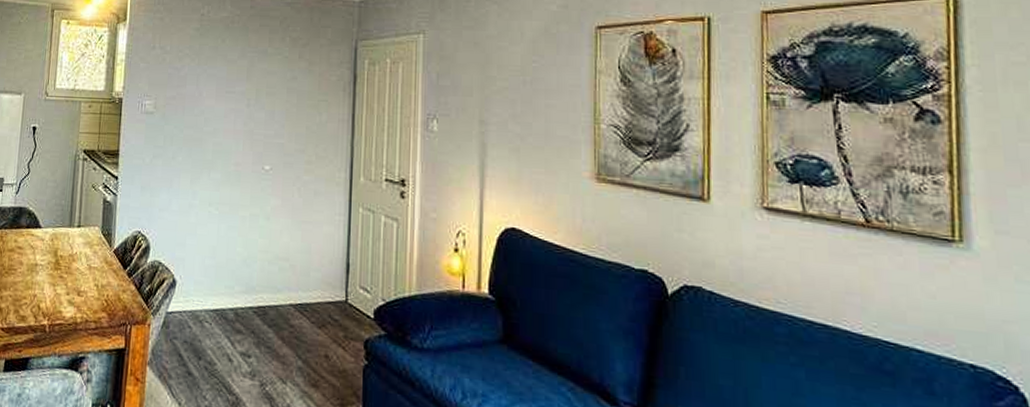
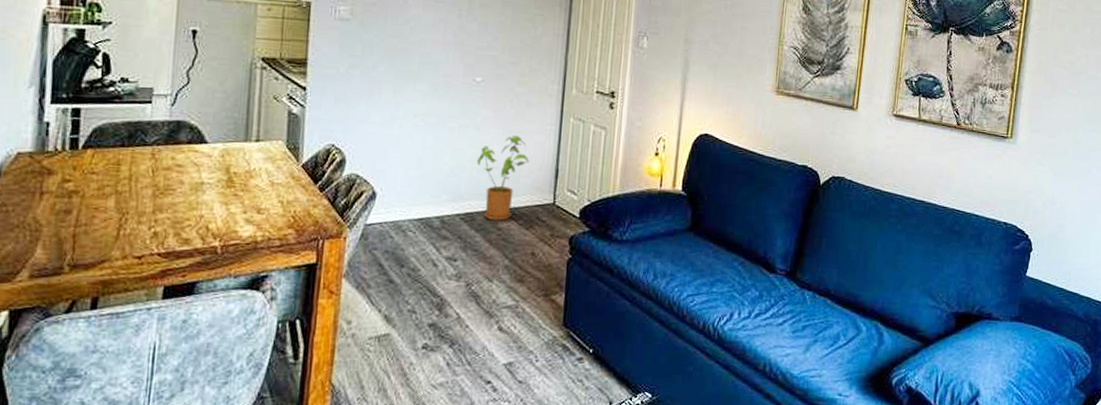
house plant: none [267,225,319,317] -> present [476,134,530,221]

